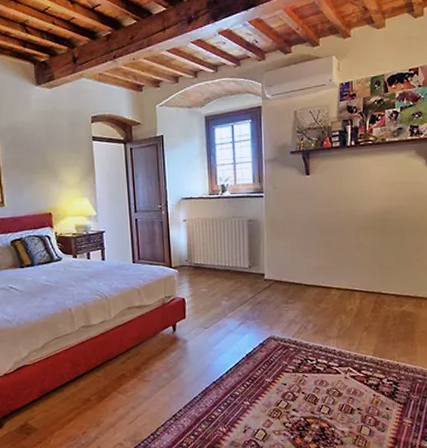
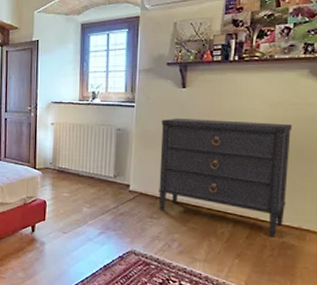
dresser: none [289,202,405,308] -> present [159,118,293,237]

